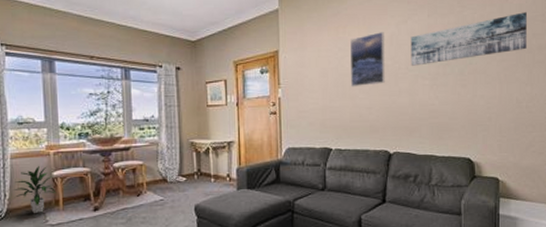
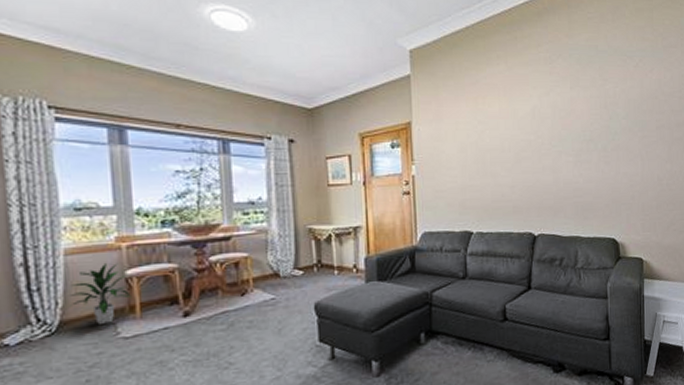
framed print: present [350,32,385,87] -> none [491,104,528,164]
wall art: present [410,12,527,66] -> none [553,88,666,141]

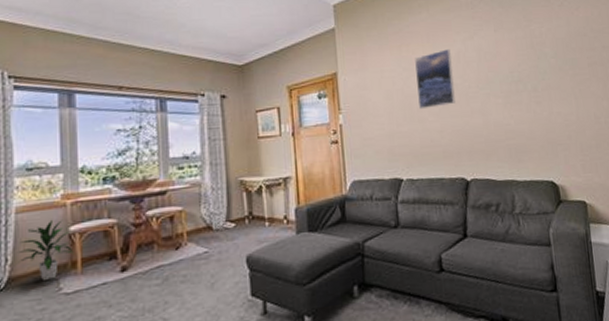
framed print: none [491,104,528,164] -> present [415,49,455,110]

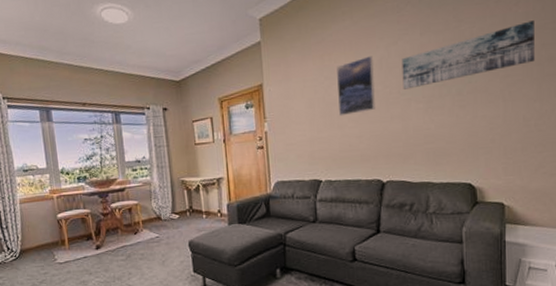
indoor plant: present [18,219,74,280] -> none [25,208,62,253]
wall art: none [478,25,598,84] -> present [401,20,535,90]

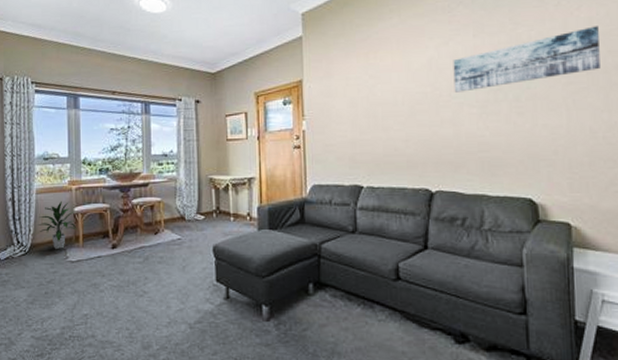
indoor plant: none [25,208,62,253] -> present [38,200,77,249]
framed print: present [337,56,375,117] -> none [382,56,424,118]

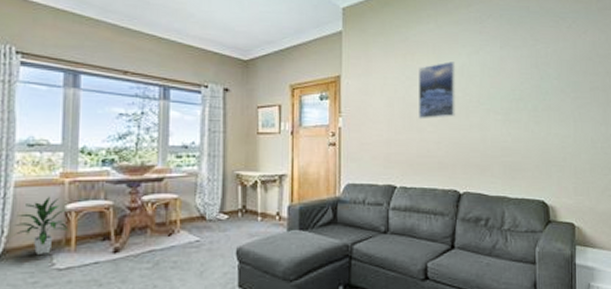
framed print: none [382,56,424,118] -> present [419,61,455,119]
wall art: present [453,26,600,92] -> none [482,49,600,99]

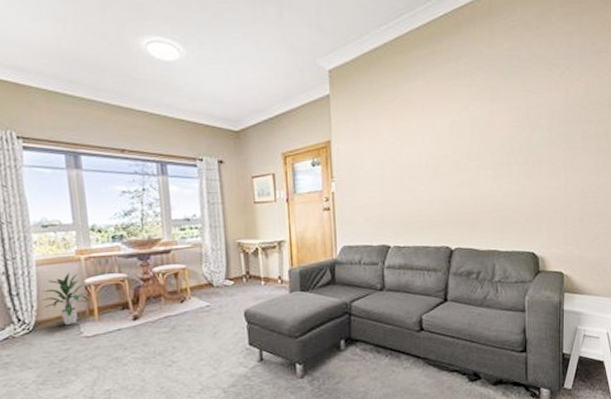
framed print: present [419,61,455,119] -> none [408,119,445,180]

